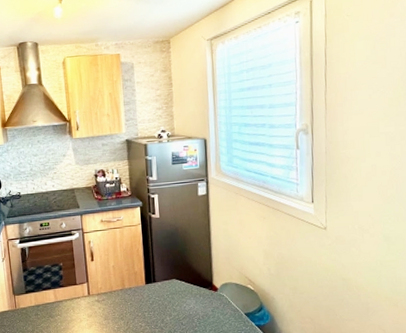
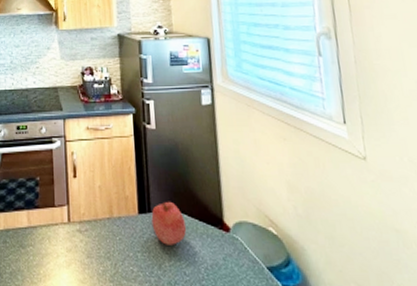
apple: none [156,272,184,305] -> present [151,201,187,245]

